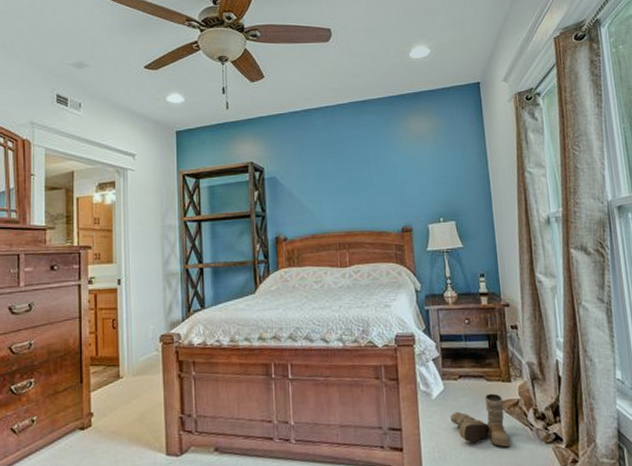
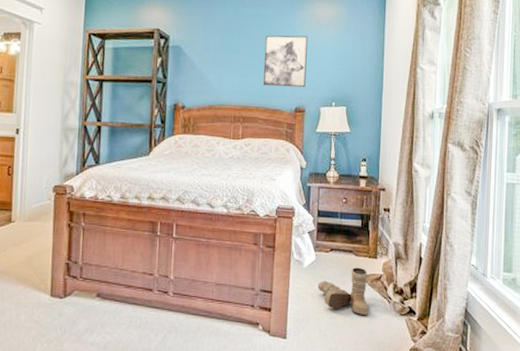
wall art: none [361,152,410,208] -> present [262,35,308,88]

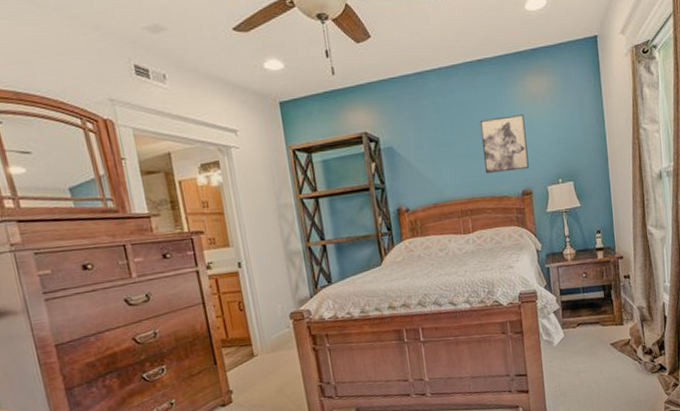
boots: present [317,267,368,316] -> none [570,336,622,381]

